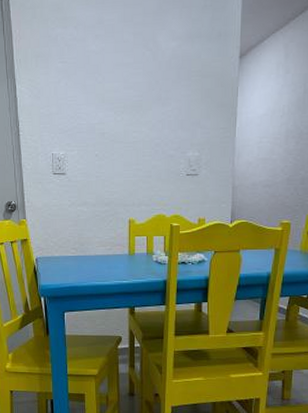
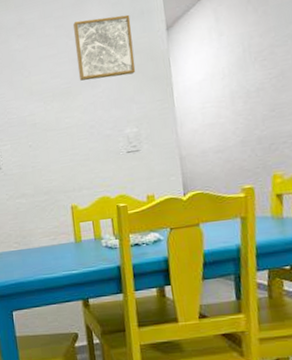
wall art: none [151,31,208,98] -> present [72,14,136,81]

